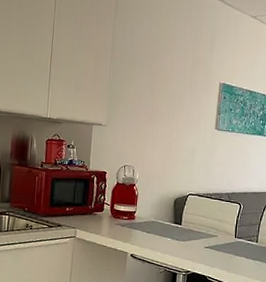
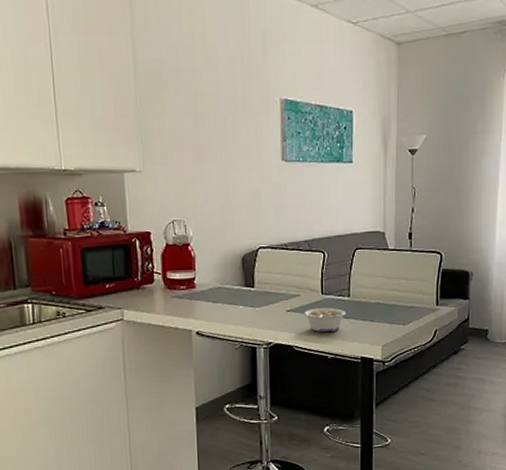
legume: none [219,248,253,269] -> present [304,308,346,333]

